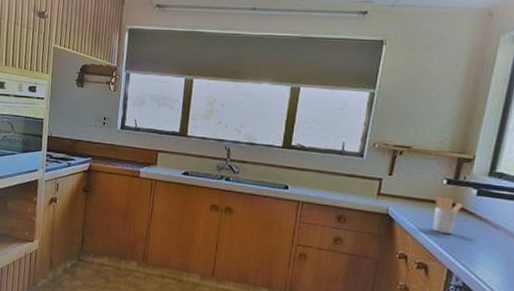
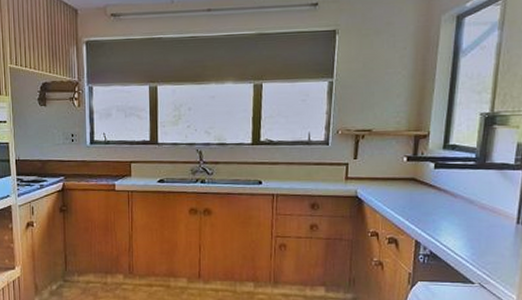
utensil holder: present [433,195,463,234] -> none [398,173,423,207]

